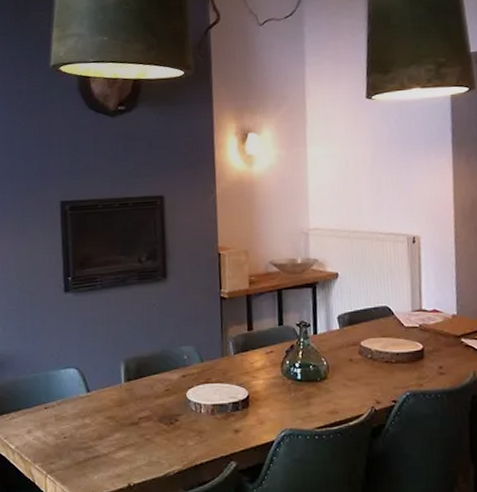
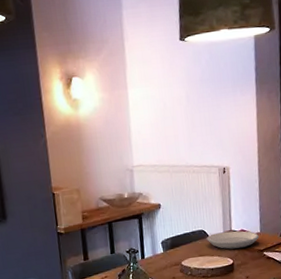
plate: none [391,310,456,332] -> present [206,231,259,250]

